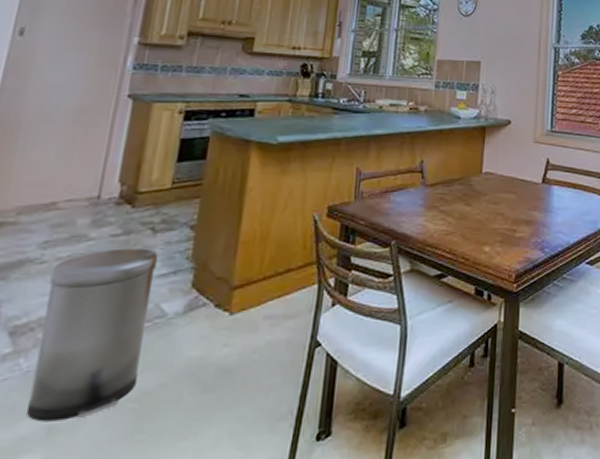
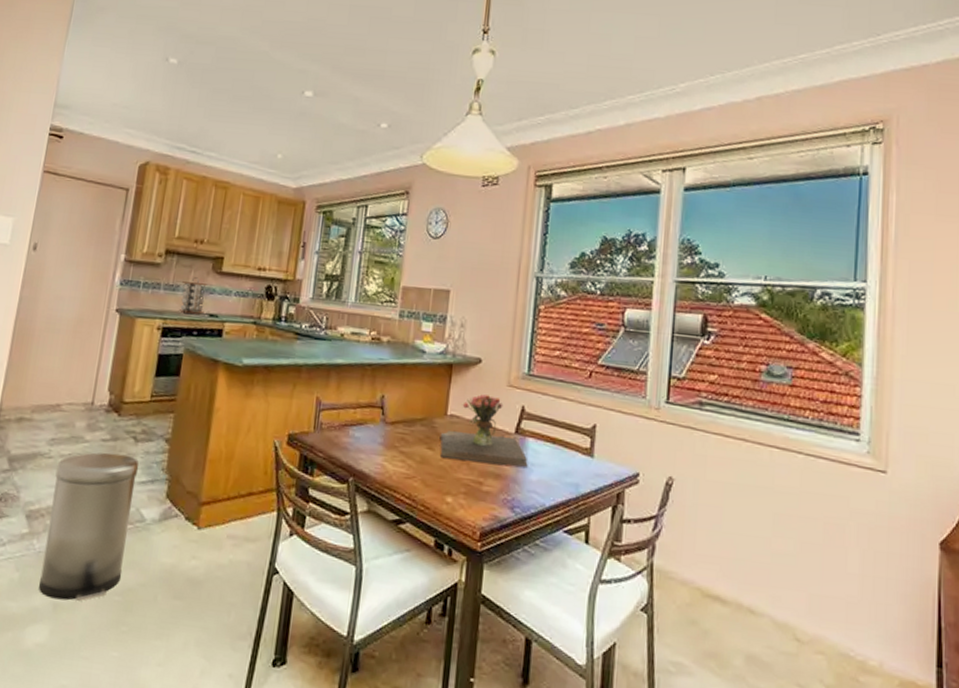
spice rack: none [204,58,238,95] -> present [178,277,208,314]
flower arrangement: none [476,152,554,212] -> present [439,394,528,467]

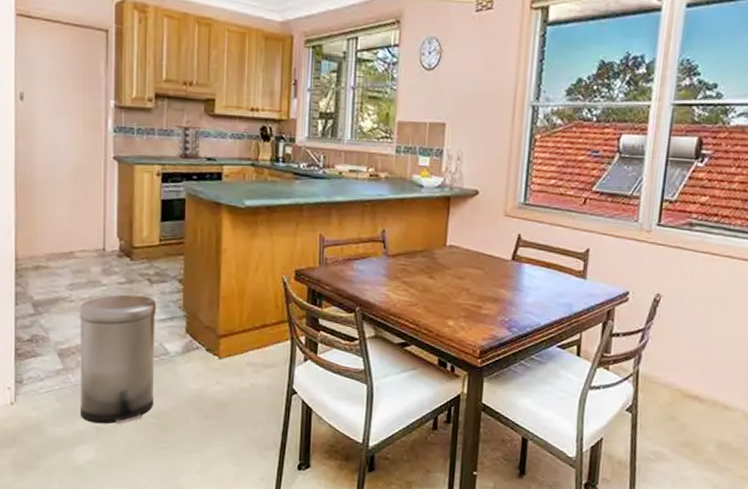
flower arrangement: present [439,394,528,467] -> none [440,225,524,291]

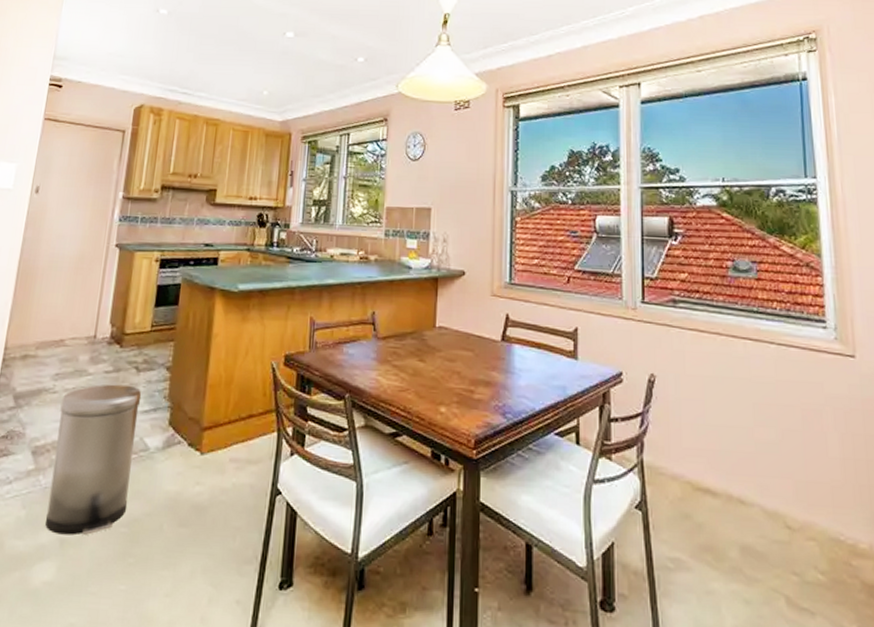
spice rack: present [176,121,202,158] -> none [175,210,203,245]

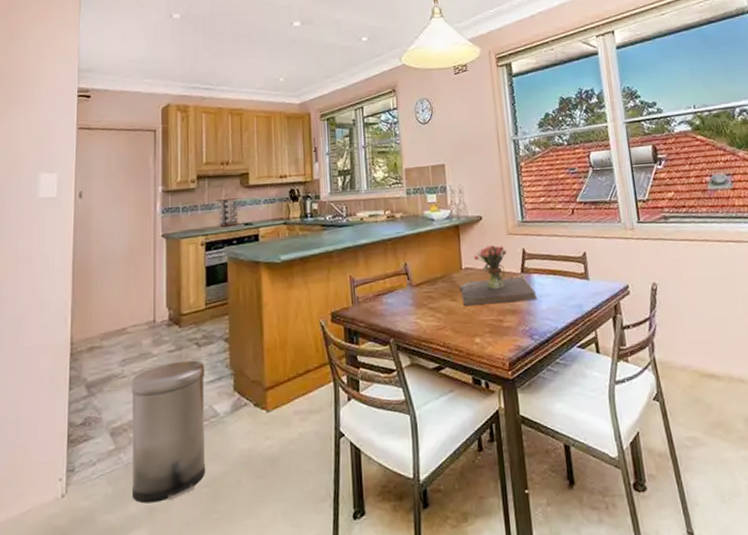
spice rack: none [175,210,203,245] -> present [216,194,240,227]
flower arrangement: none [430,305,516,373] -> present [459,245,537,306]

